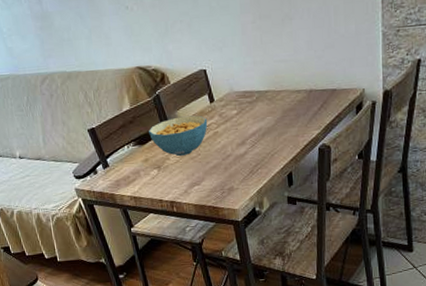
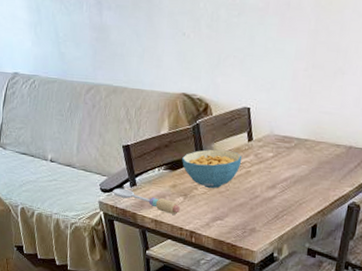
spoon: none [86,171,156,189] -> present [111,188,180,215]

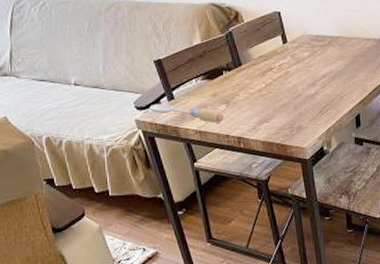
cereal bowl: present [182,149,242,189] -> none [219,54,280,93]

